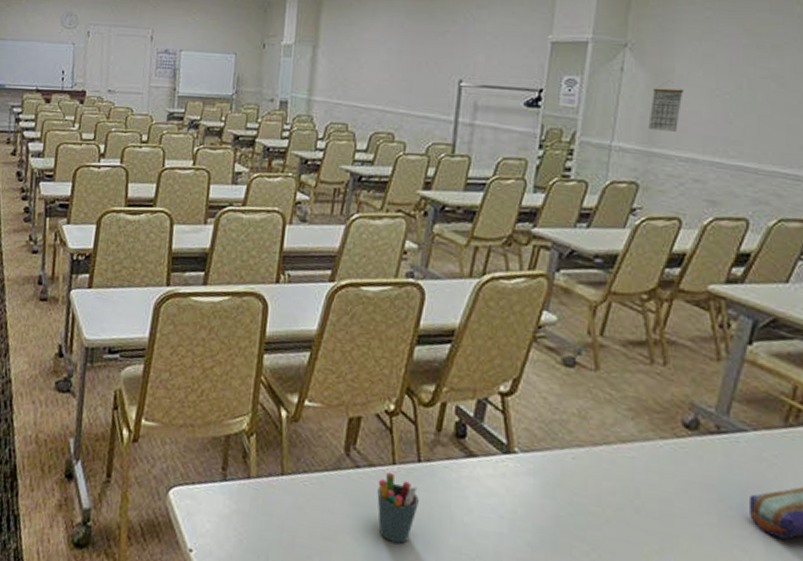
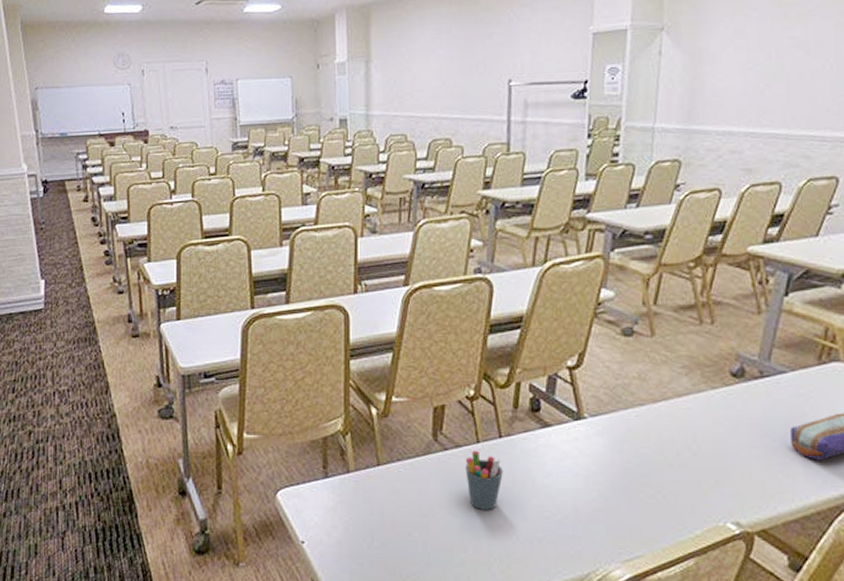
calendar: present [648,80,684,132] -> none [687,58,718,109]

